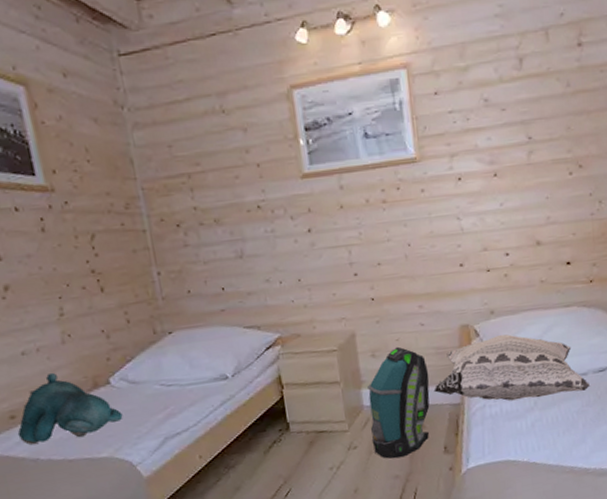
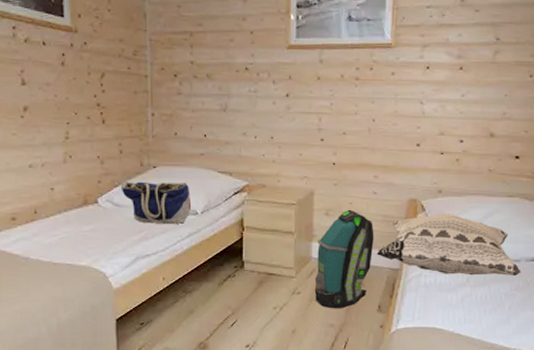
teddy bear: present [17,372,123,444] -> none [15,186,104,246]
tote bag: none [134,345,221,398] -> present [120,181,192,224]

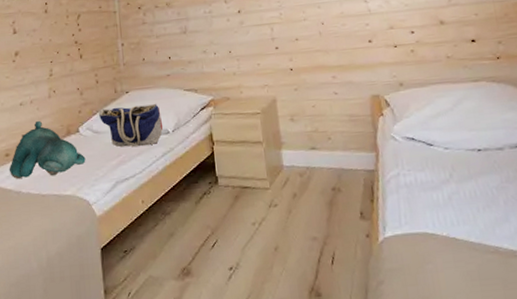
teddy bear: none [15,186,104,246] -> present [9,120,86,179]
backpack: present [314,209,374,309] -> none [287,112,345,220]
decorative pillow: present [376,213,521,276] -> none [348,105,508,171]

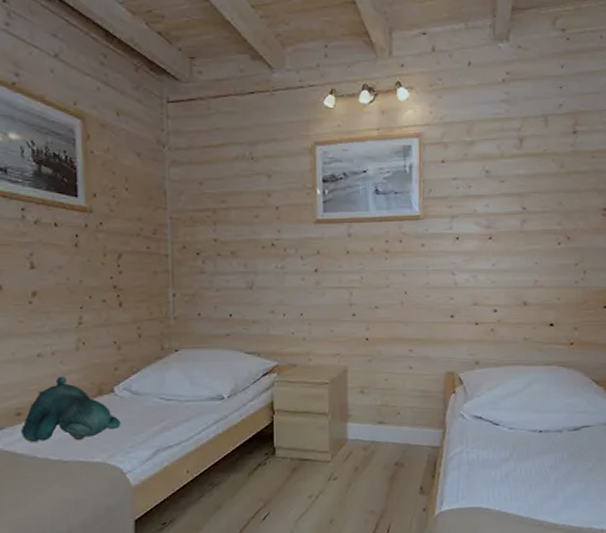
tote bag: present [98,104,164,147] -> none [139,366,218,412]

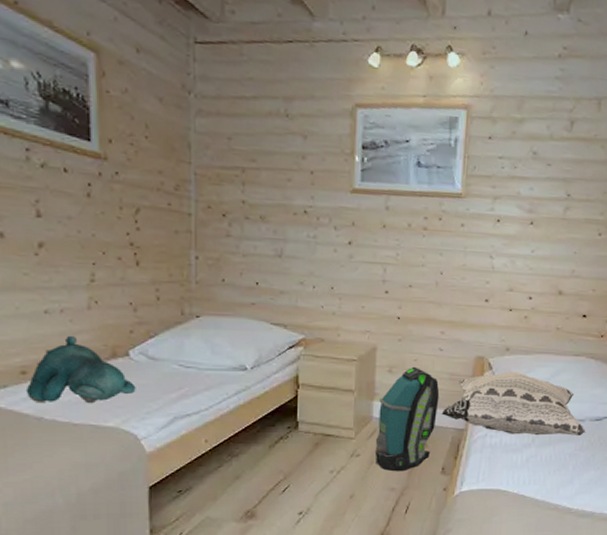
backpack: none [351,386,412,494] -> present [375,366,440,472]
decorative pillow: none [415,385,564,450] -> present [441,372,585,436]

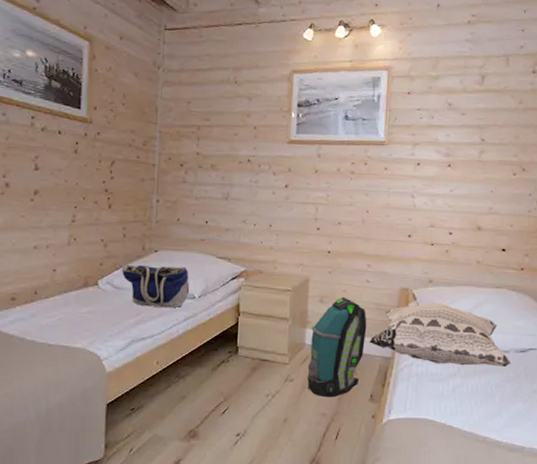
teddy bear: present [25,335,136,404] -> none [13,267,102,327]
tote bag: none [157,331,240,380] -> present [121,264,190,307]

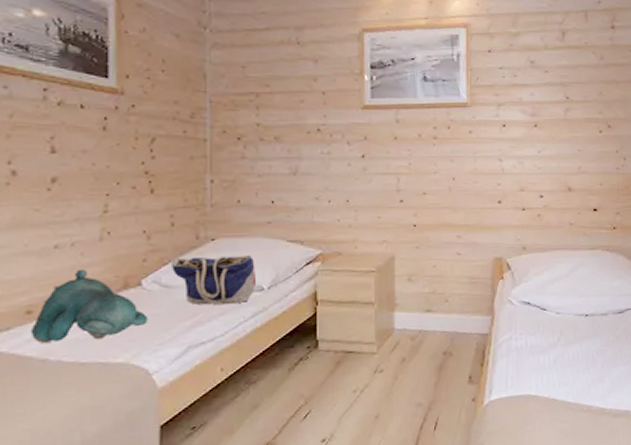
teddy bear: none [13,267,102,327] -> present [30,268,148,343]
backpack: present [307,297,367,398] -> none [398,273,461,386]
decorative pillow: present [369,303,510,367] -> none [464,270,609,335]

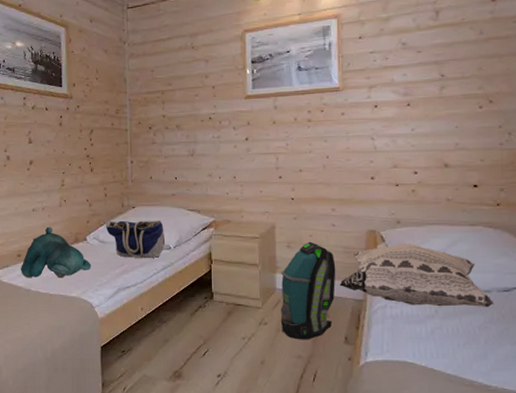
backpack: none [398,273,461,386] -> present [280,241,336,340]
decorative pillow: none [464,270,609,335] -> present [339,244,493,307]

